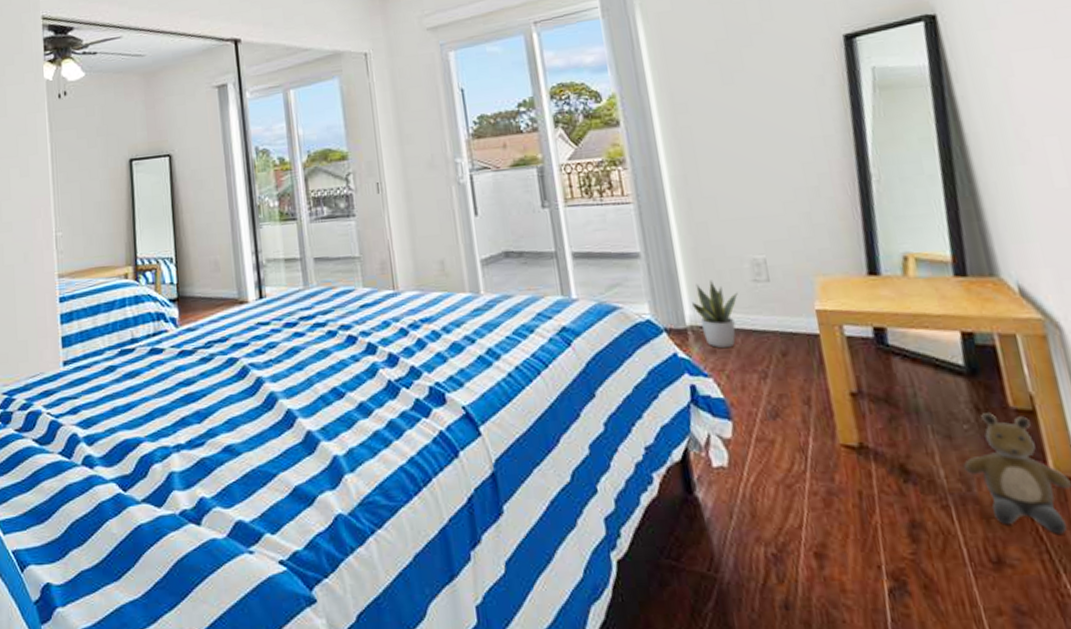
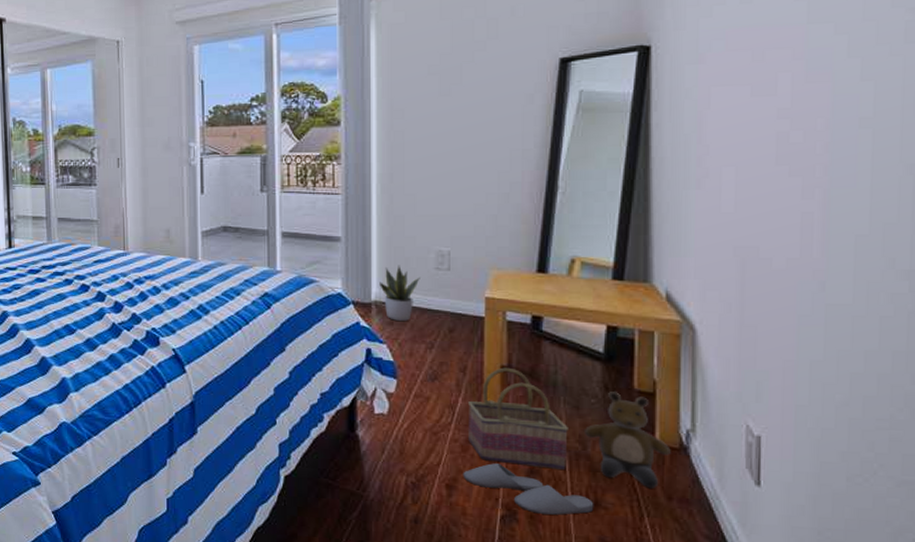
basket: none [819,394,953,520] -> present [467,367,568,469]
slippers: none [831,519,998,582] -> present [463,463,594,515]

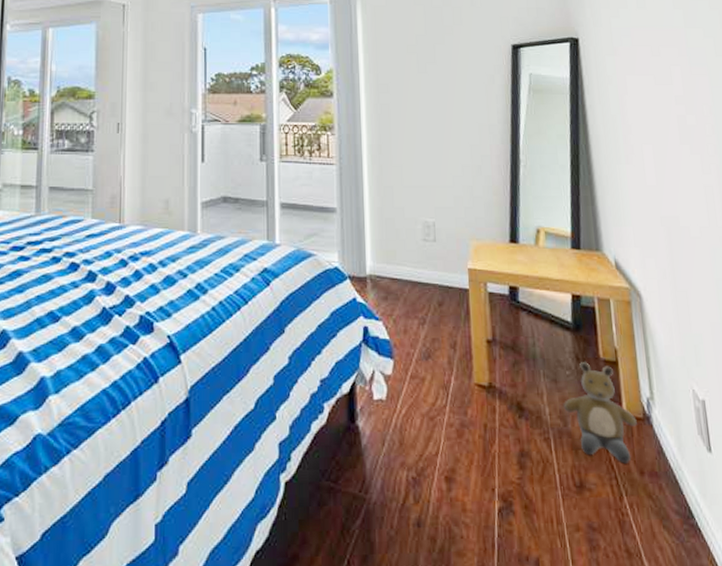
potted plant: present [380,265,420,322] -> none [373,236,410,297]
slippers: present [463,463,594,515] -> none [460,448,580,503]
basket: present [467,367,568,469] -> none [459,341,552,450]

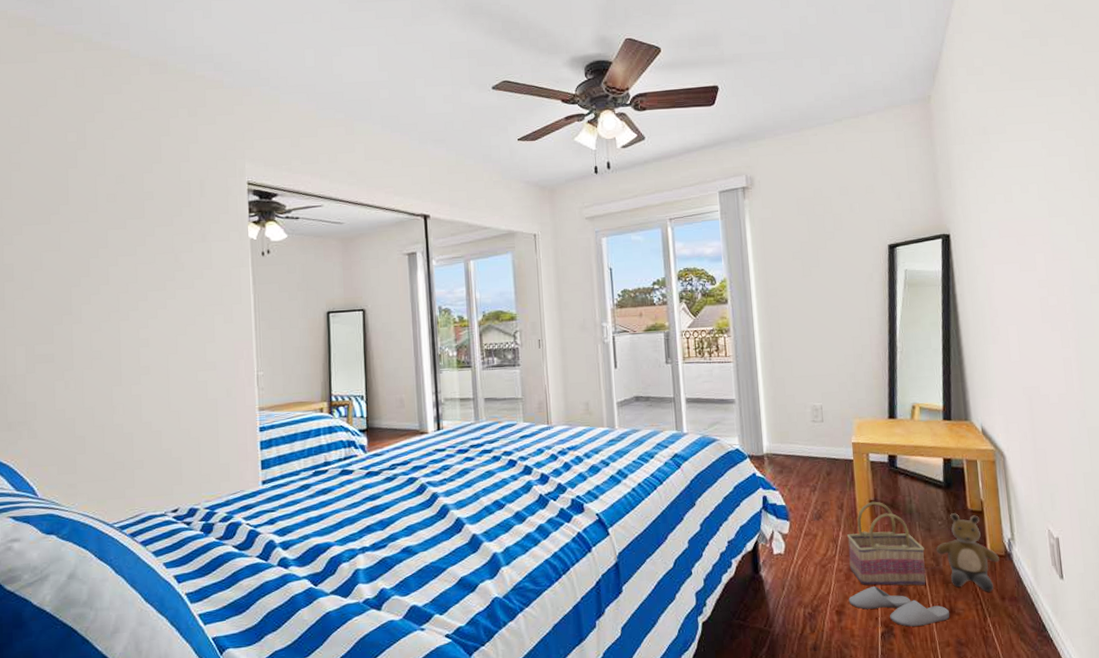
basket: none [459,341,552,450] -> present [846,501,926,586]
slippers: none [460,448,580,503] -> present [848,586,950,627]

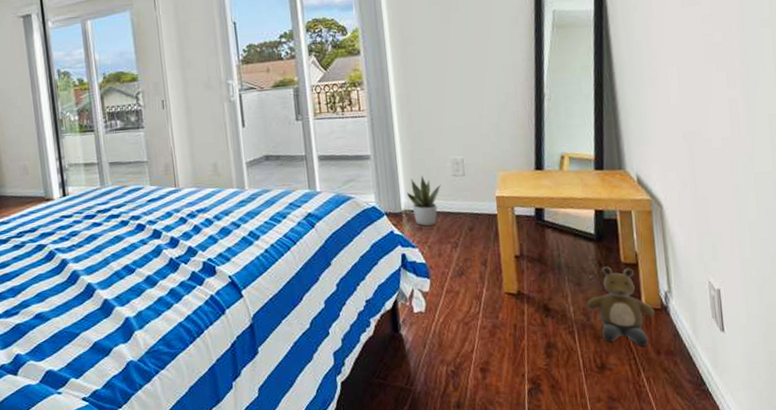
potted plant: none [769,420,801,470] -> present [407,175,441,227]
basket: present [846,501,926,586] -> none [490,256,576,342]
slippers: present [848,586,950,627] -> none [493,343,601,383]

